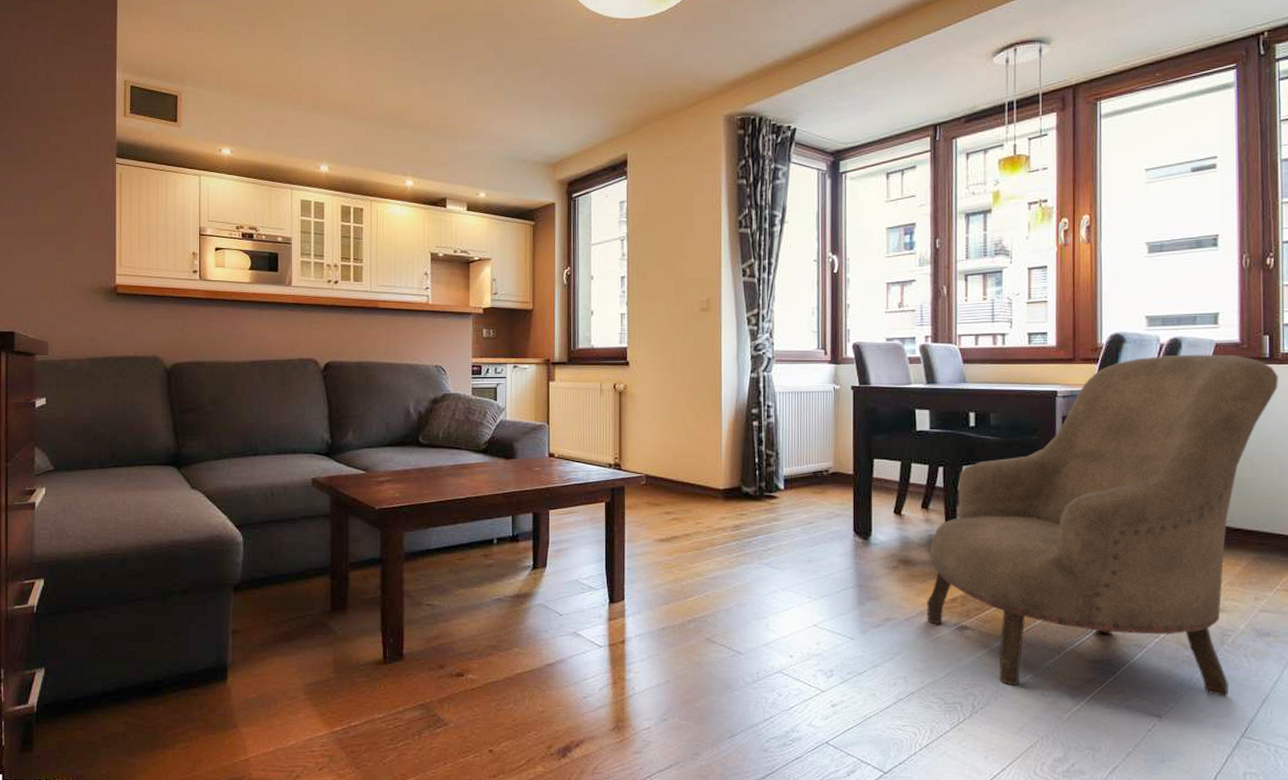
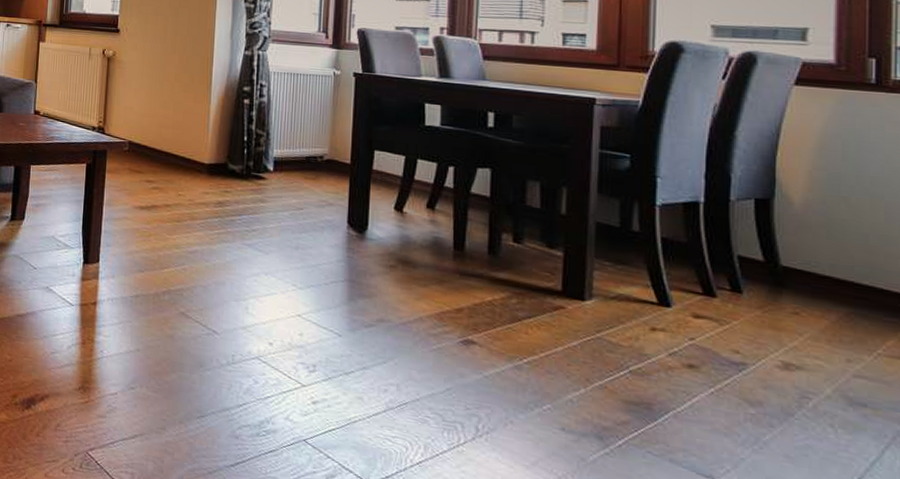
armchair: present [927,354,1278,698] -> none [426,70,887,471]

